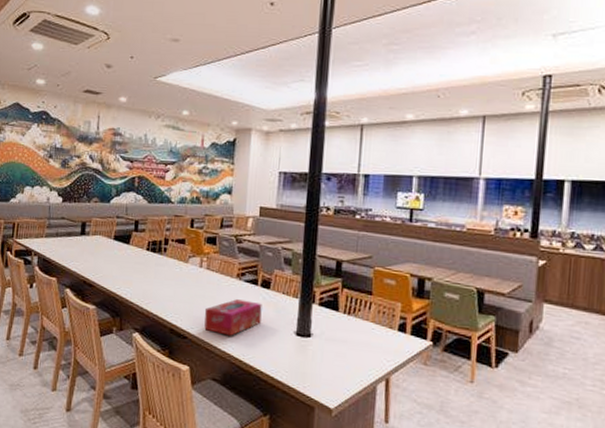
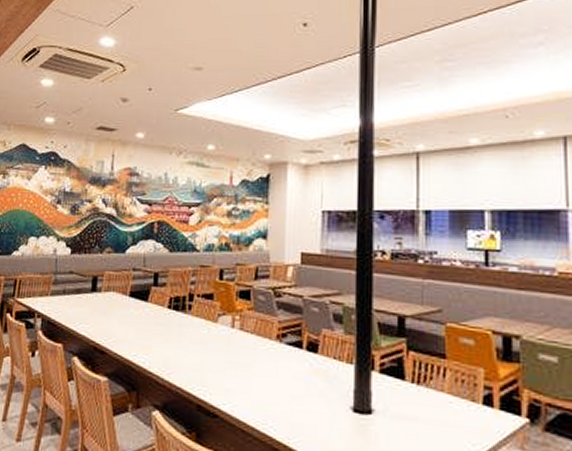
tissue box: present [204,299,262,336] -> none [238,366,309,414]

